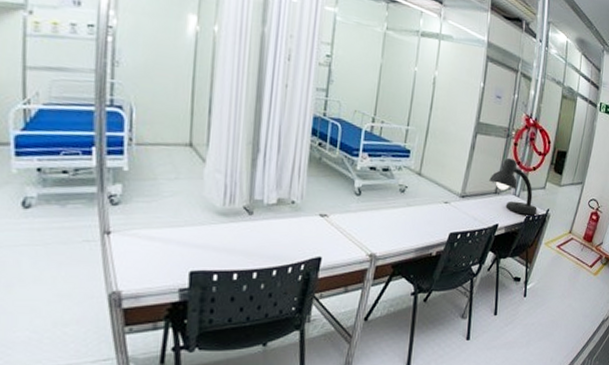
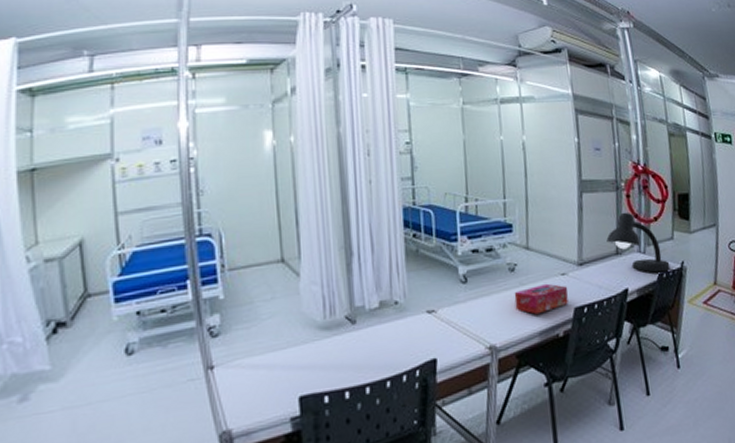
tissue box: none [399,208,448,234] -> present [514,283,569,315]

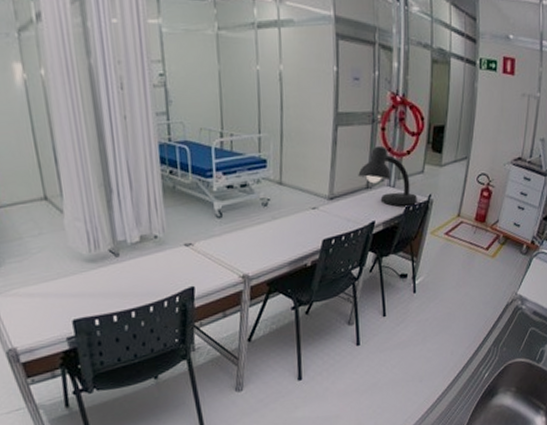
tissue box: present [514,283,569,315] -> none [266,217,318,246]

